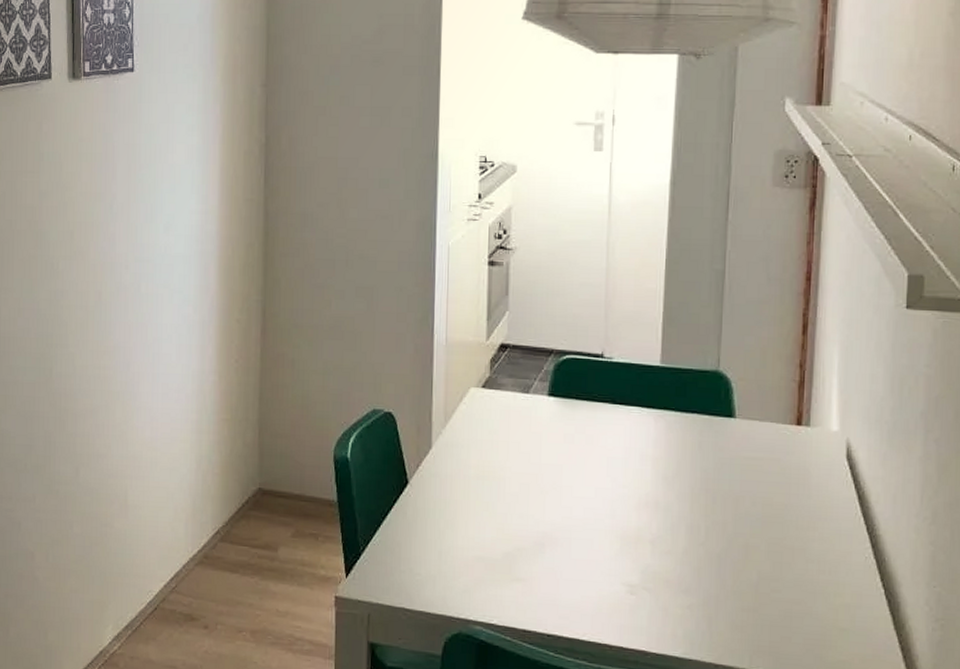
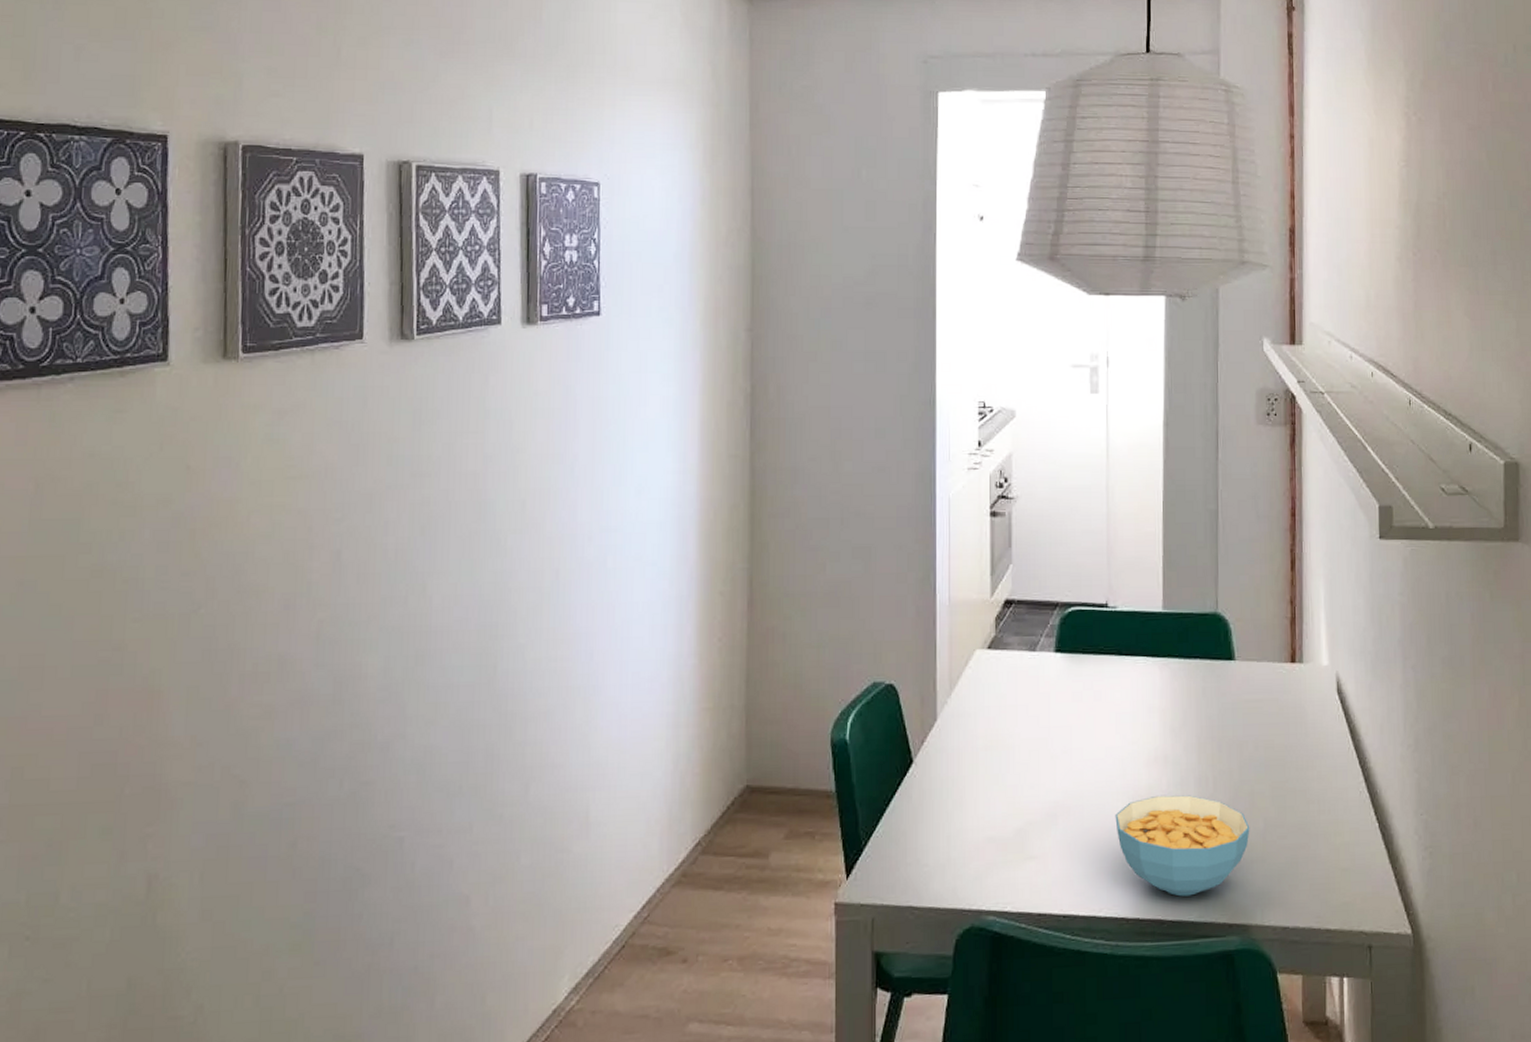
cereal bowl: none [602,537,742,634] -> present [1115,795,1250,897]

